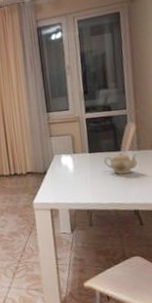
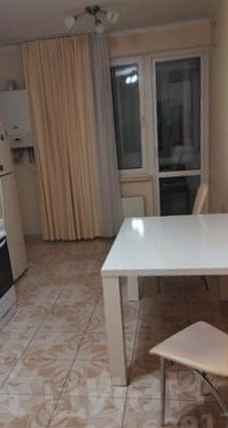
teapot: present [104,153,138,174] -> none [175,216,208,239]

